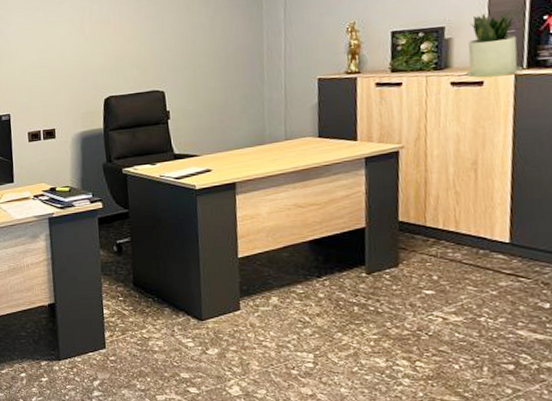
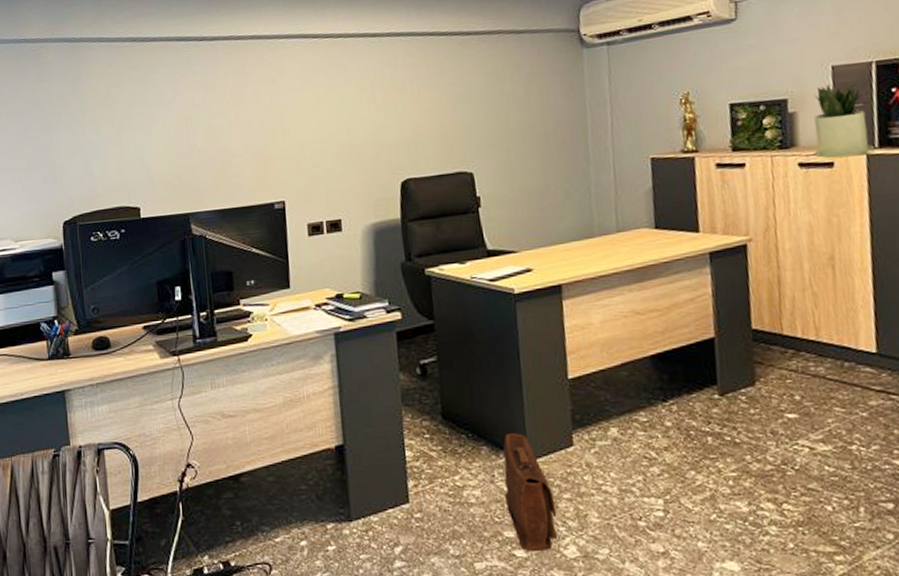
briefcase: none [182,299,225,389] -> present [503,433,558,551]

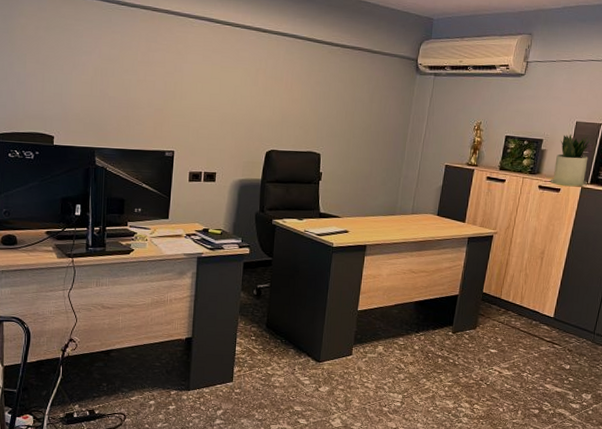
briefcase: present [503,433,558,551] -> none [299,342,333,421]

